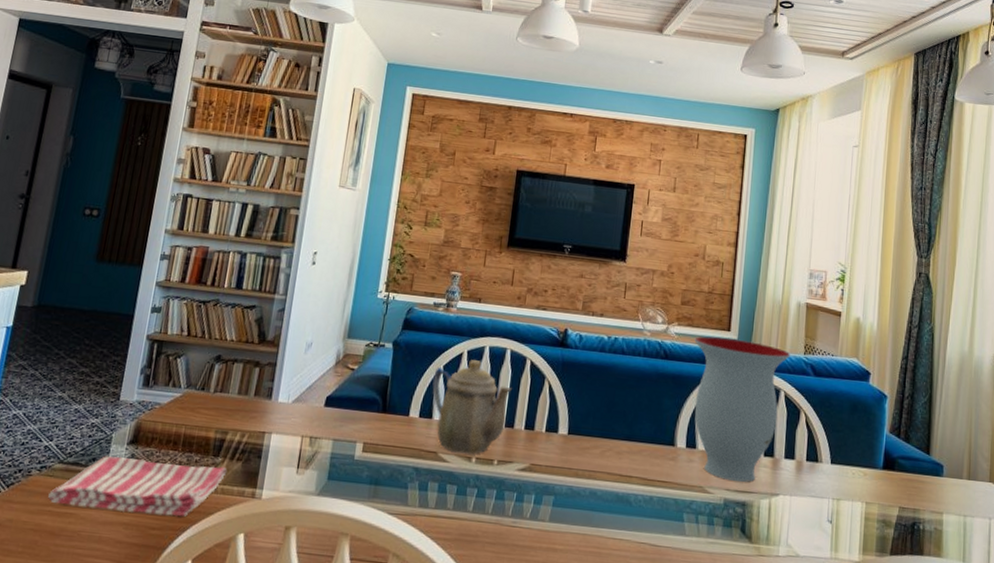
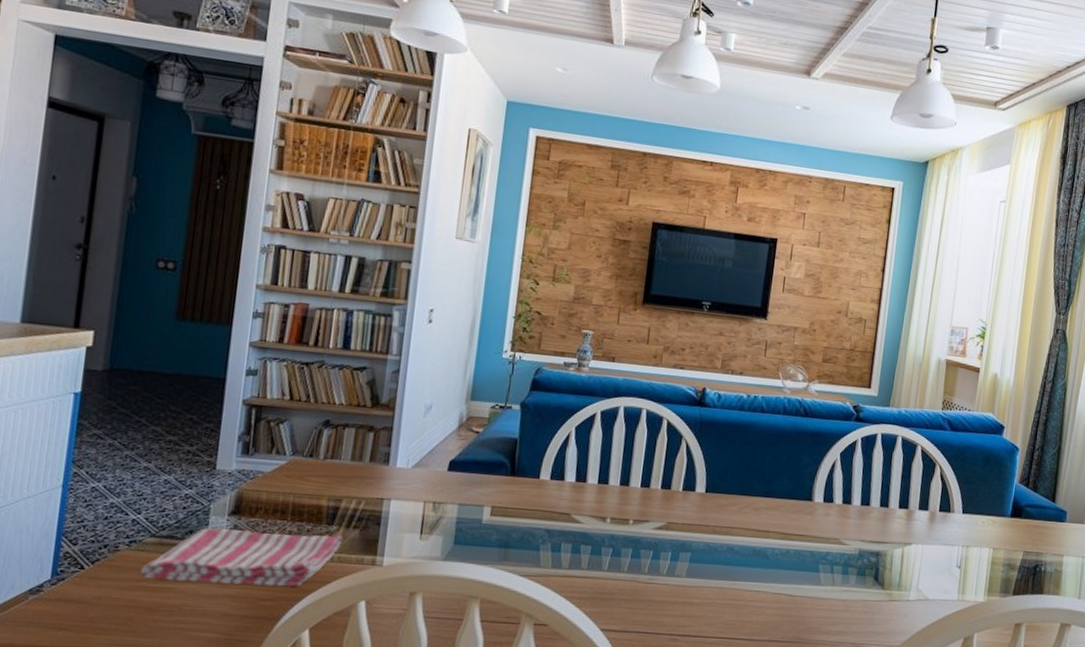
teapot: present [432,360,512,455] -> none [564,420,648,515]
vase: present [694,336,791,482] -> none [832,393,929,533]

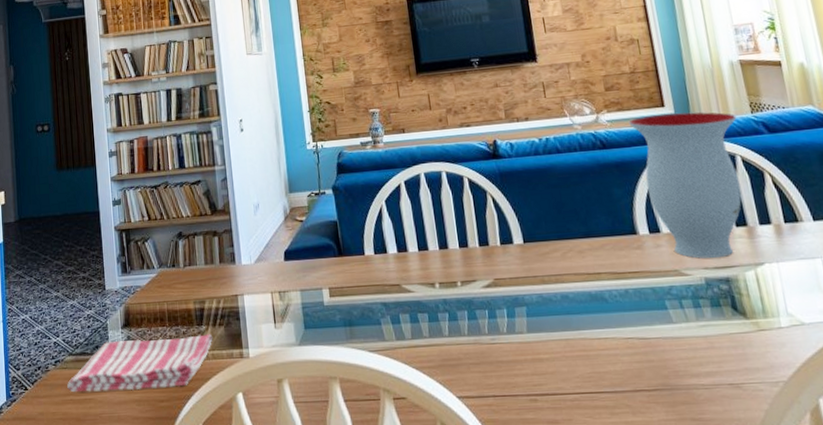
vase: none [832,393,929,533] -> present [628,112,742,259]

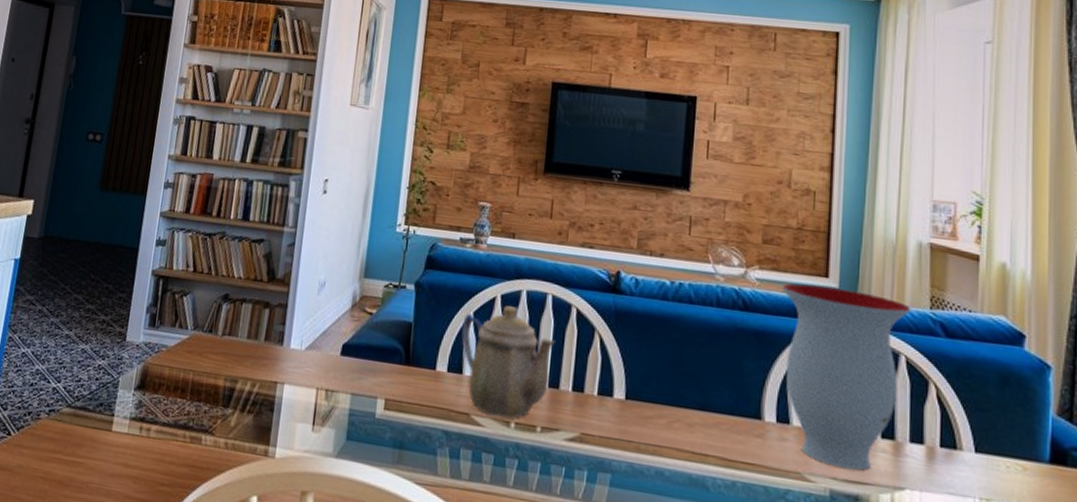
dish towel: present [67,334,213,393] -> none [57,401,238,473]
teapot: none [378,188,459,282] -> present [461,306,555,419]

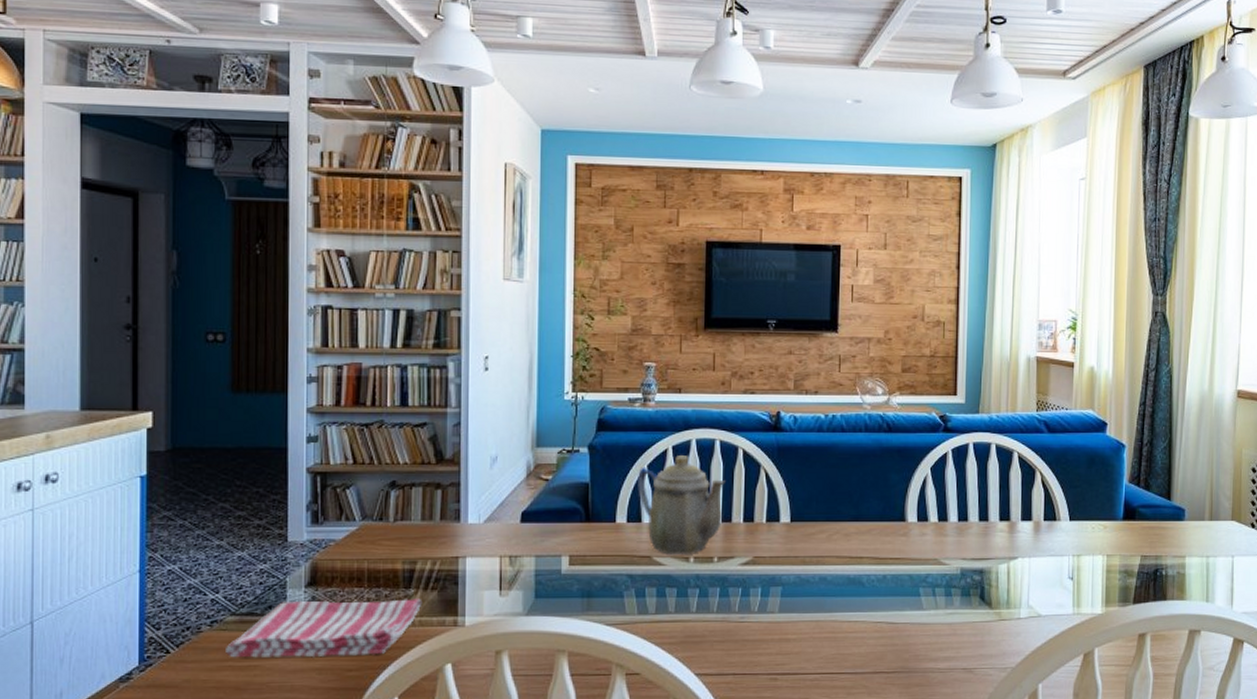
dish towel: none [57,401,238,473] -> present [226,598,422,658]
vase: present [782,283,912,471] -> none [919,403,1022,549]

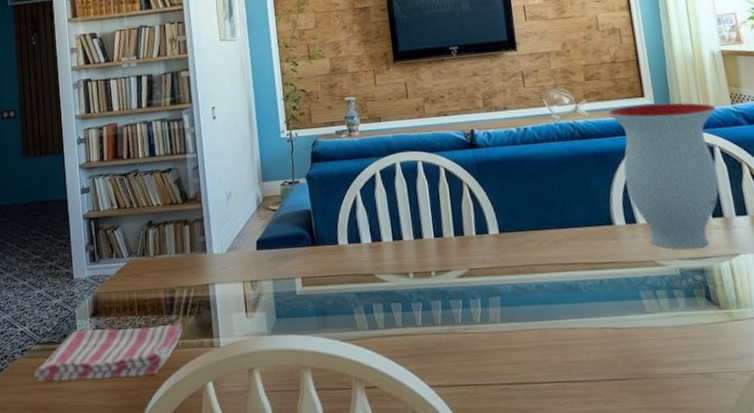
teapot: present [638,455,725,555] -> none [352,178,434,272]
vase: none [919,403,1022,549] -> present [608,102,719,249]

